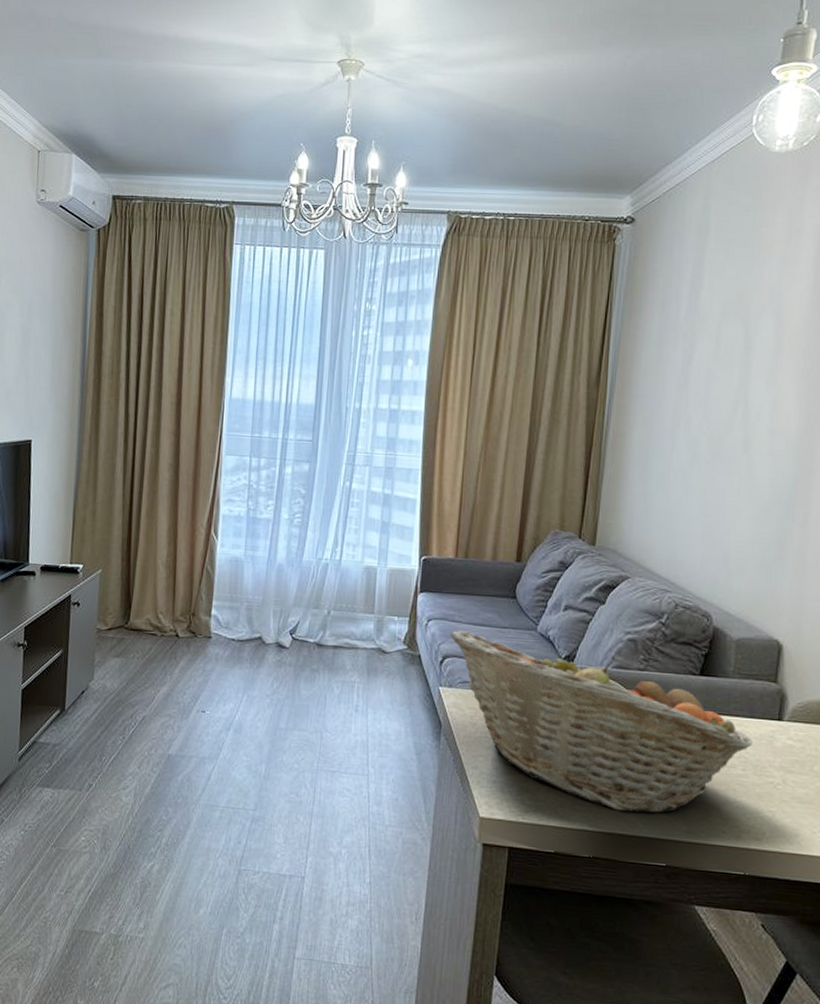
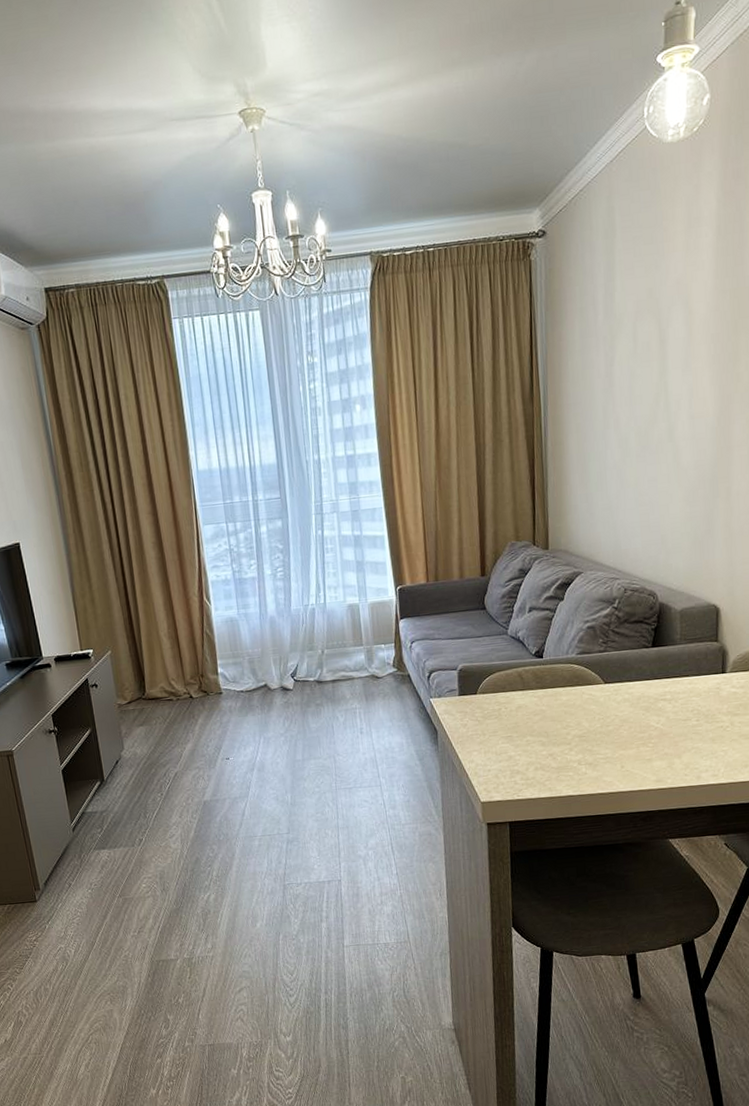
fruit basket: present [449,629,752,814] -> none [432,643,702,775]

